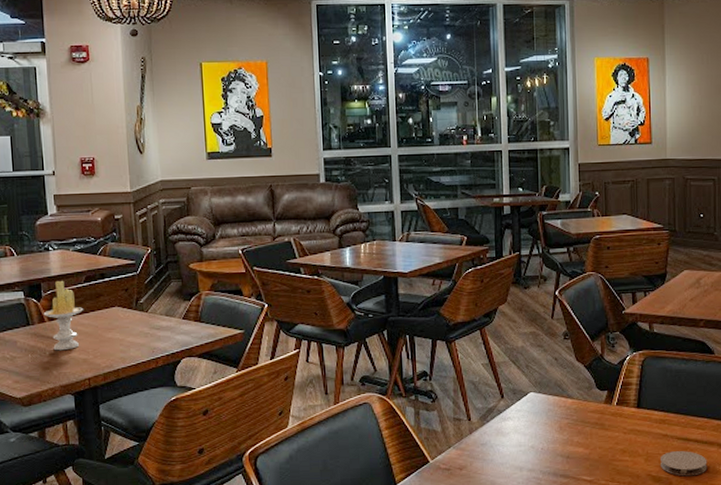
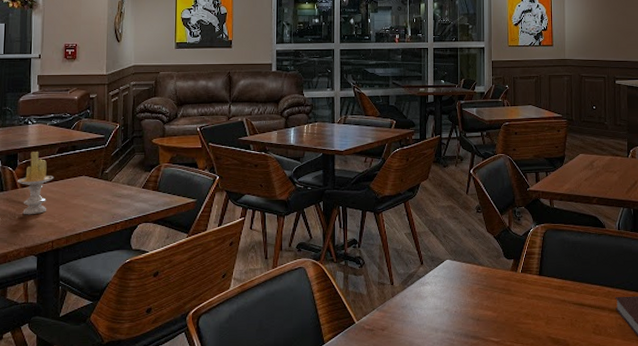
coaster: present [661,451,708,477] -> none [559,315,600,339]

